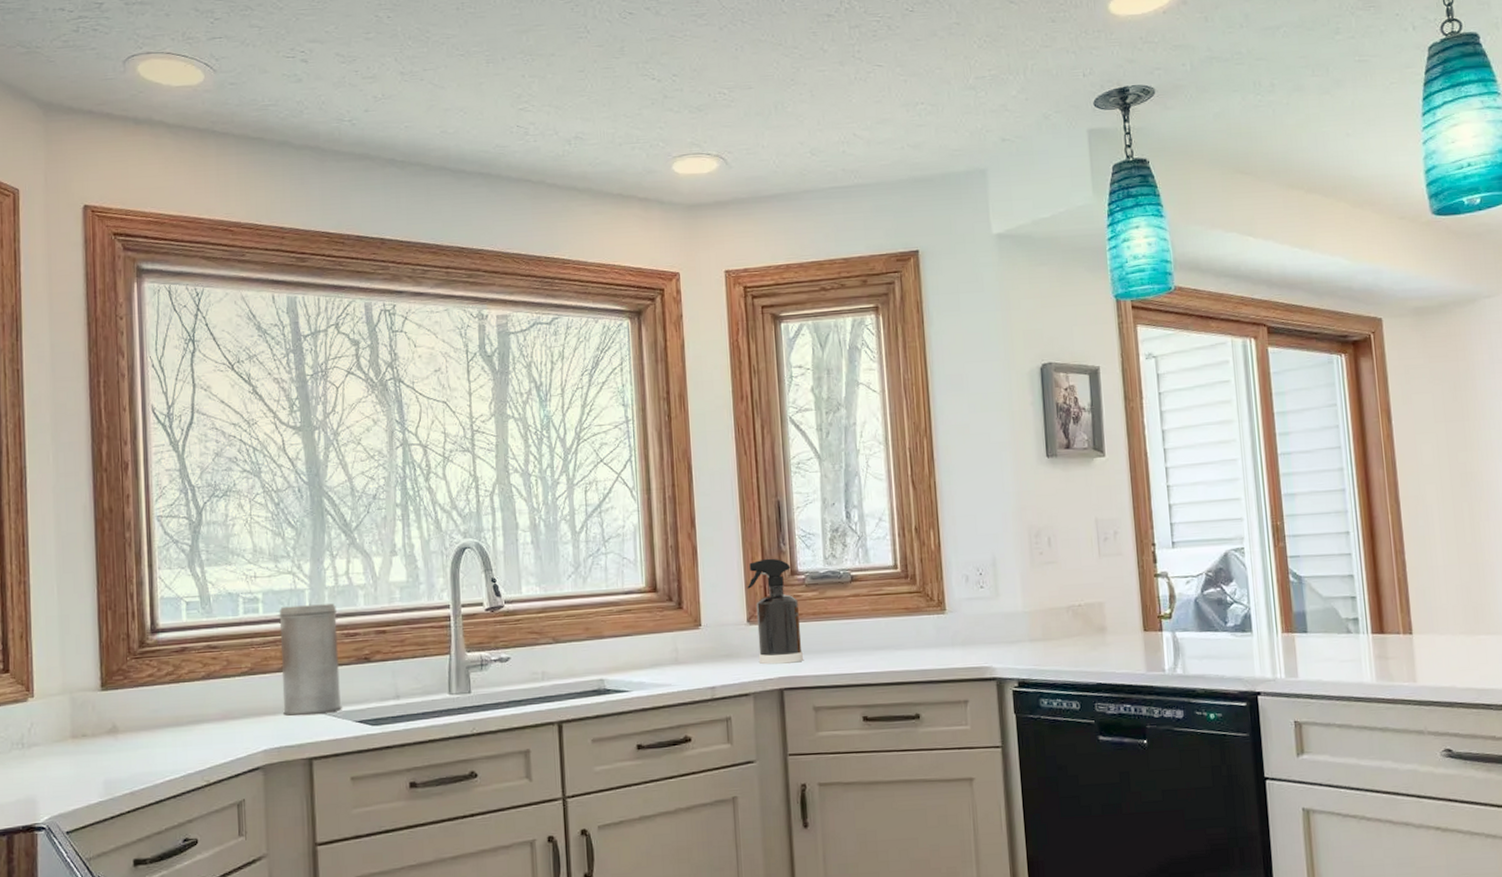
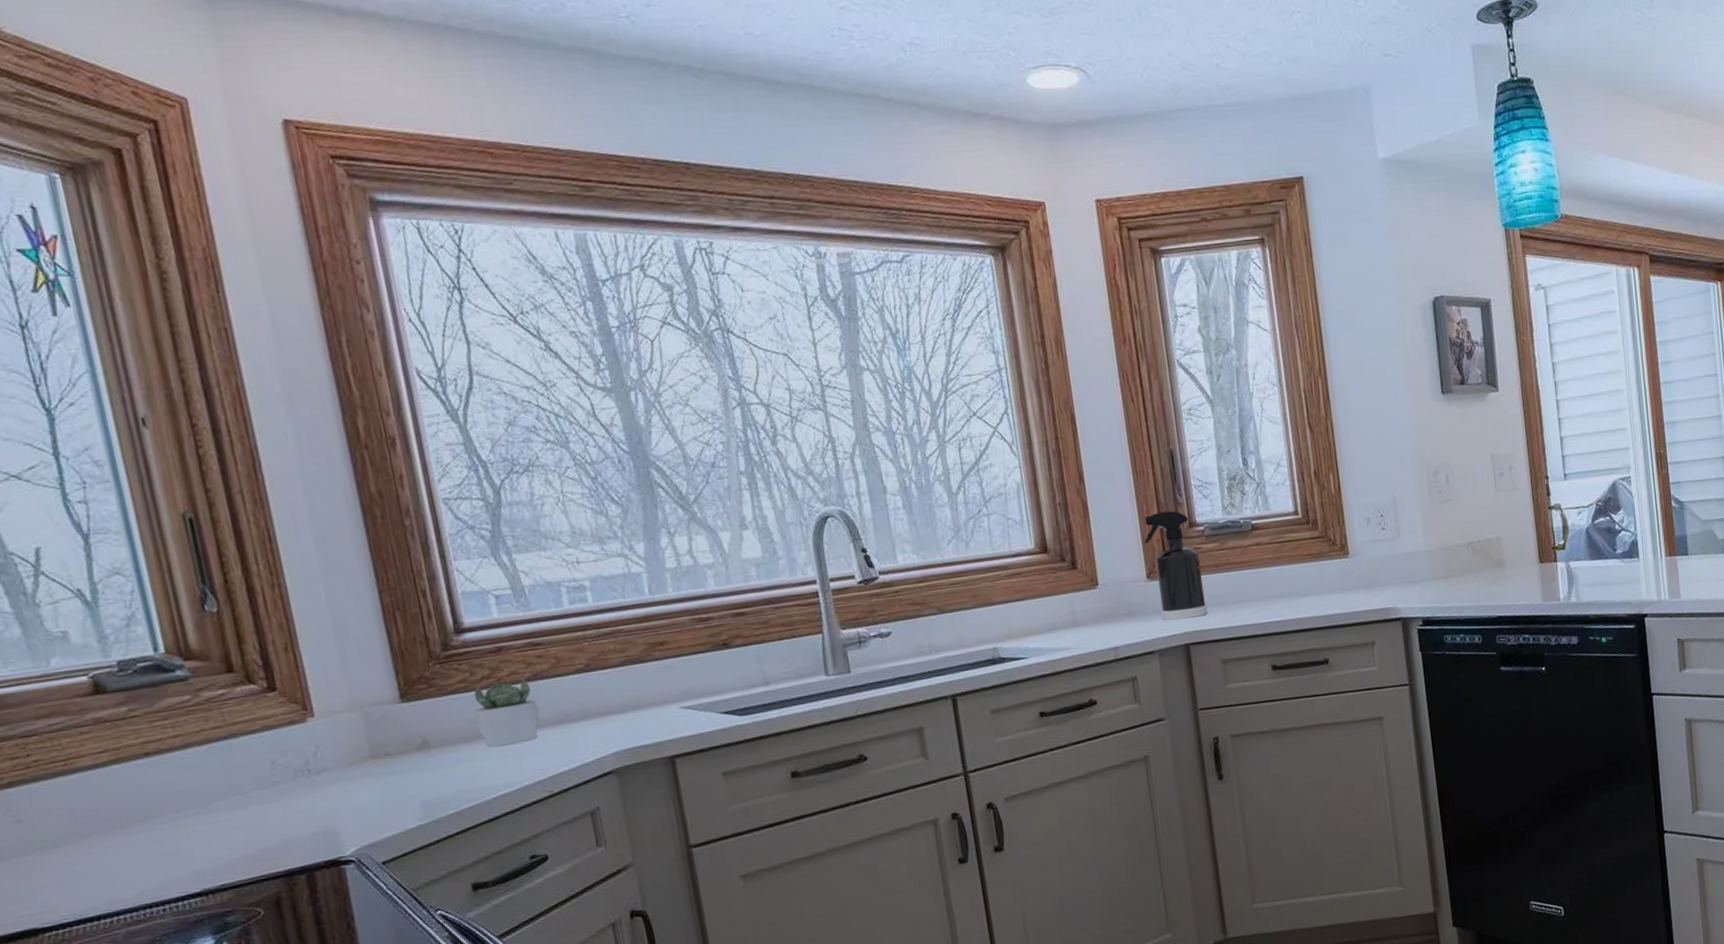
succulent plant: none [156,678,208,737] -> present [473,679,540,748]
canister: present [279,603,342,717] -> none [612,586,703,713]

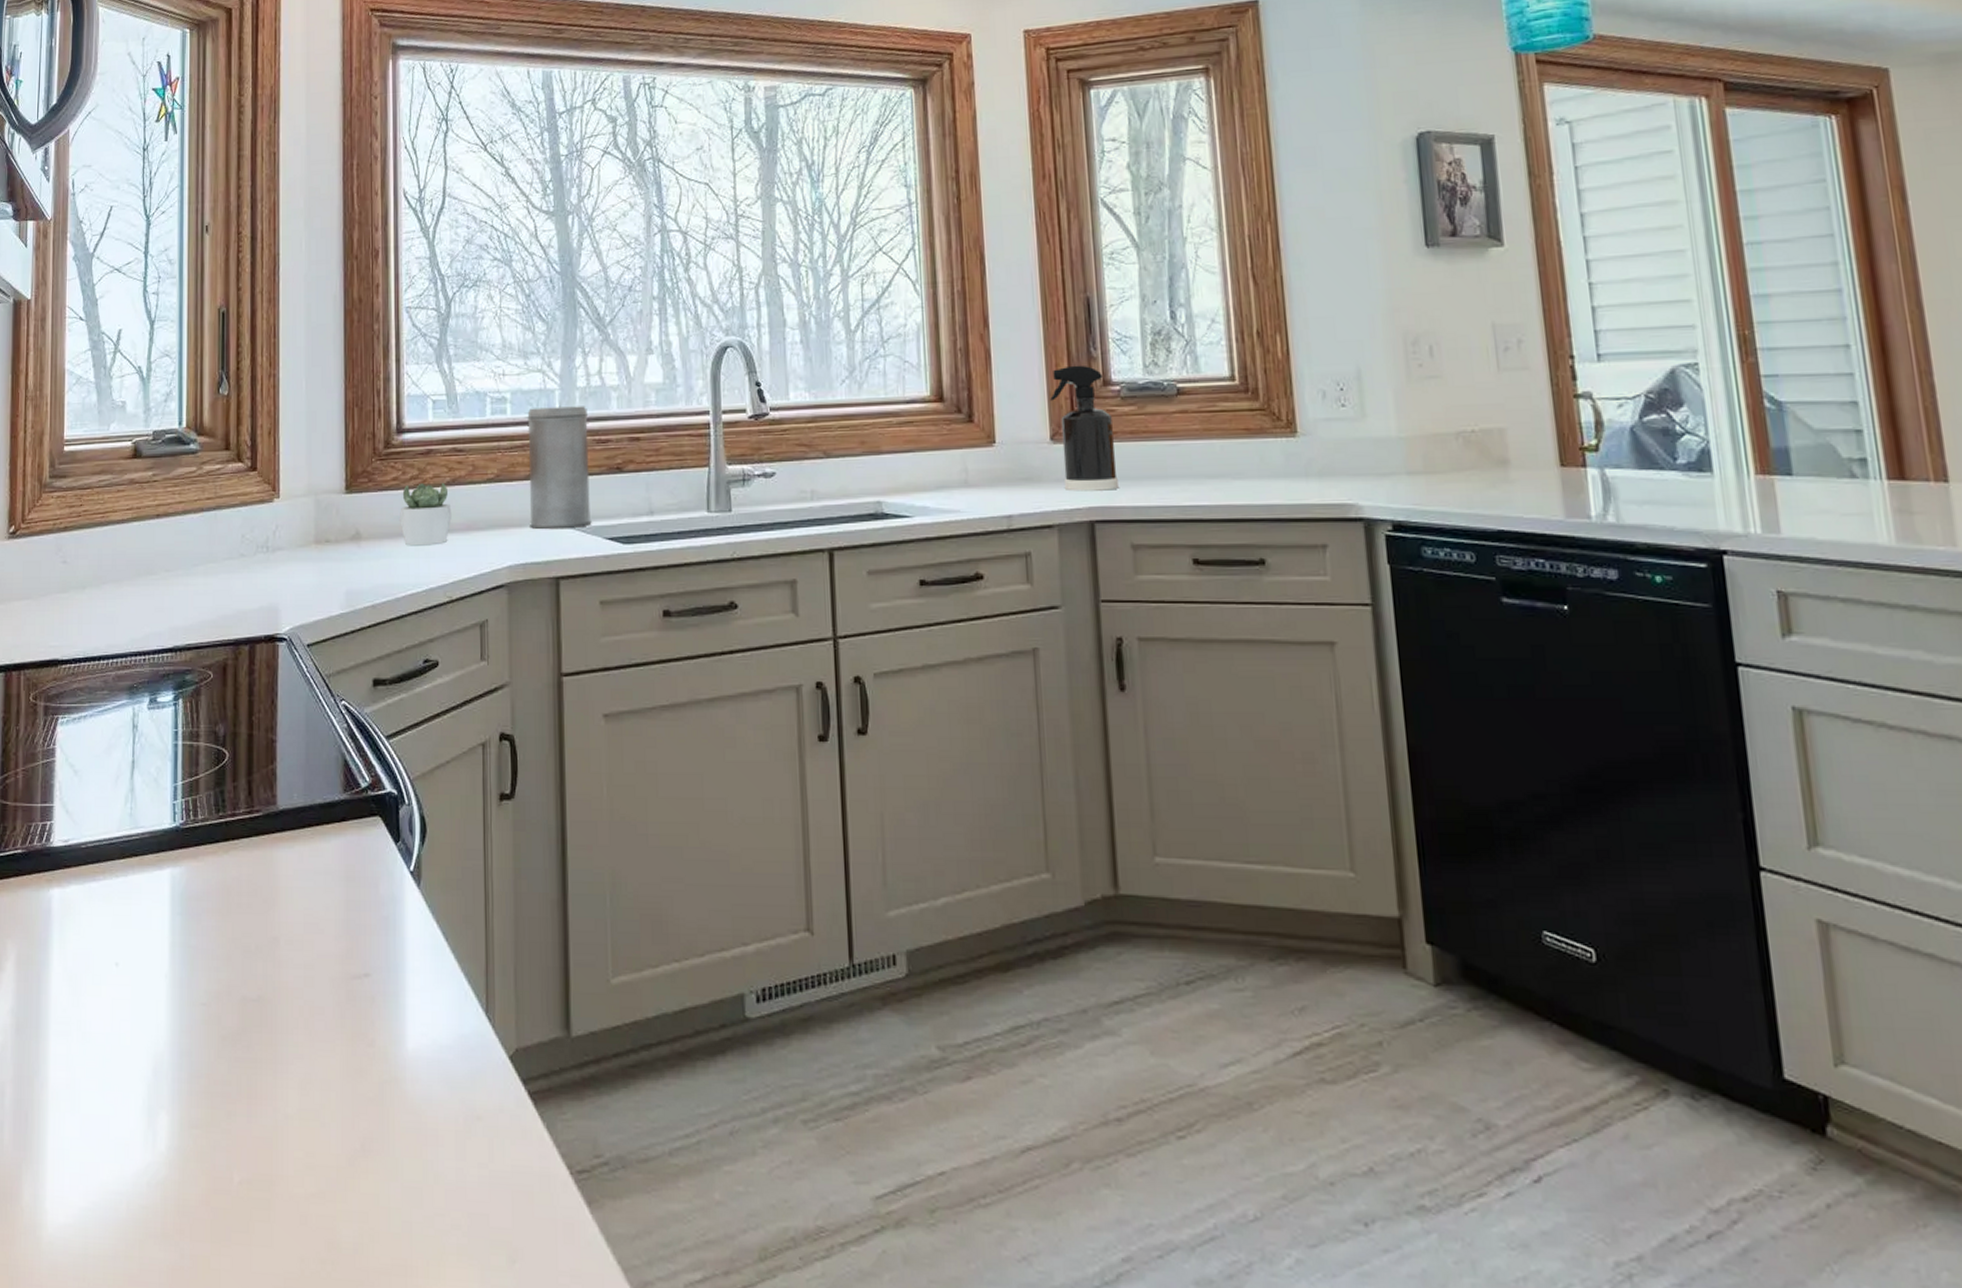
canister: none [612,586,703,713] -> present [527,406,592,530]

